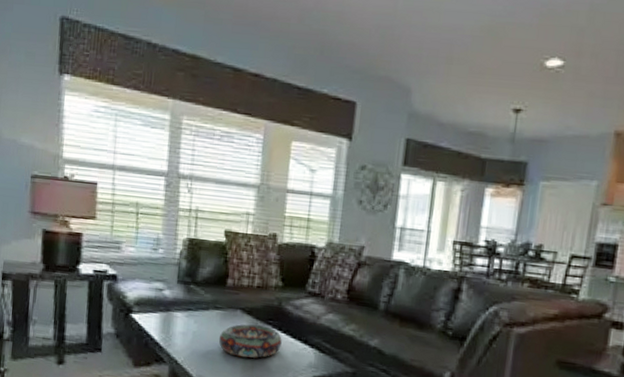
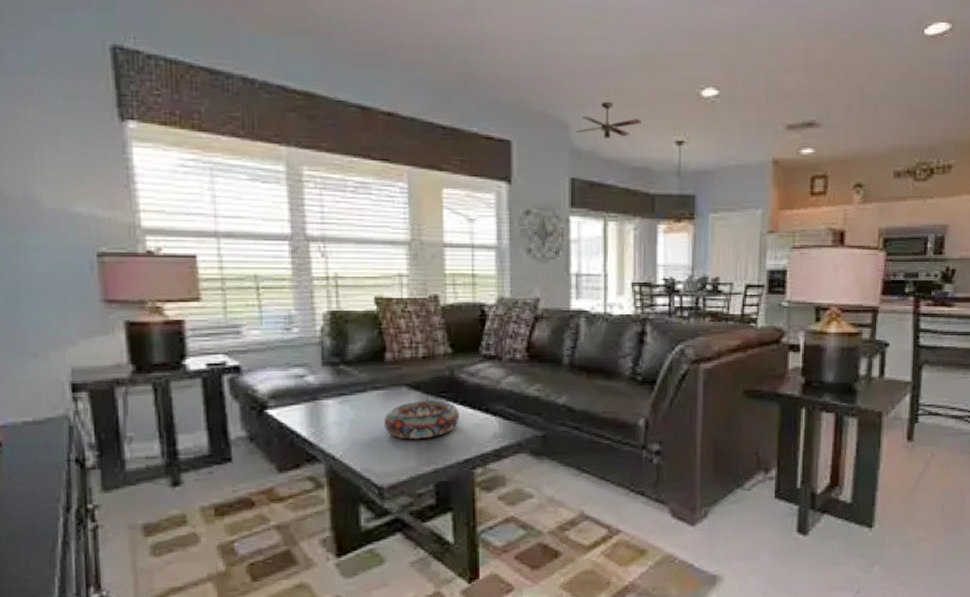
ceiling fan: none [416,69,481,104] -> present [575,101,641,138]

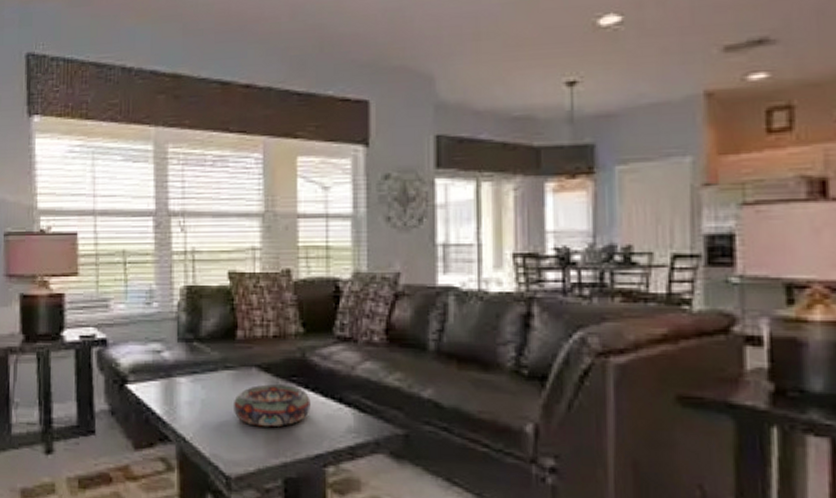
ceiling fan: present [575,101,641,138] -> none [441,45,521,87]

